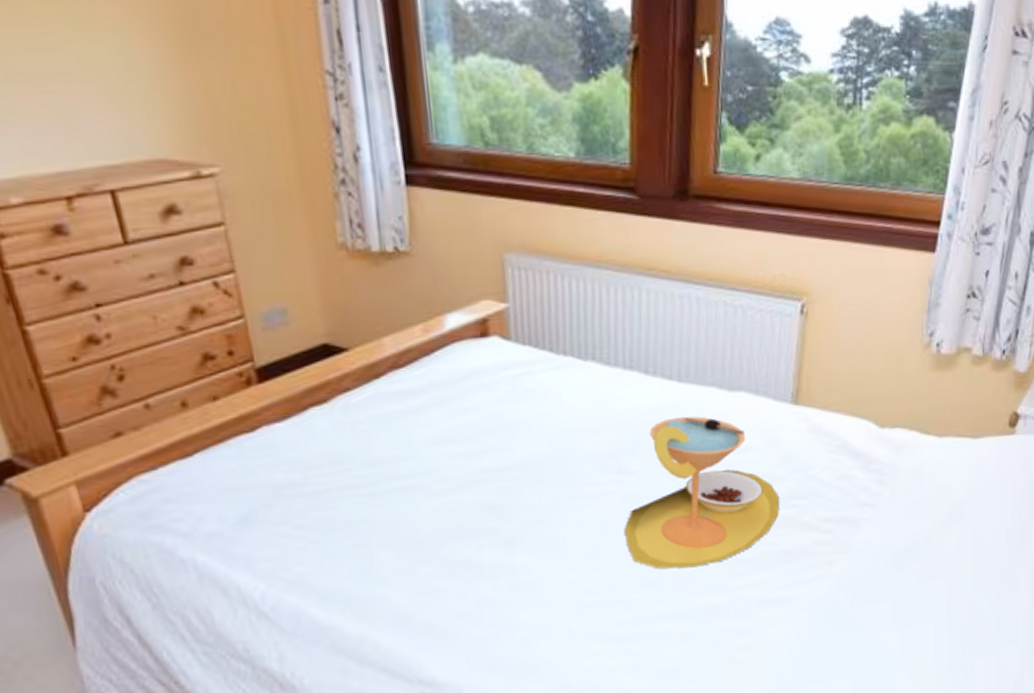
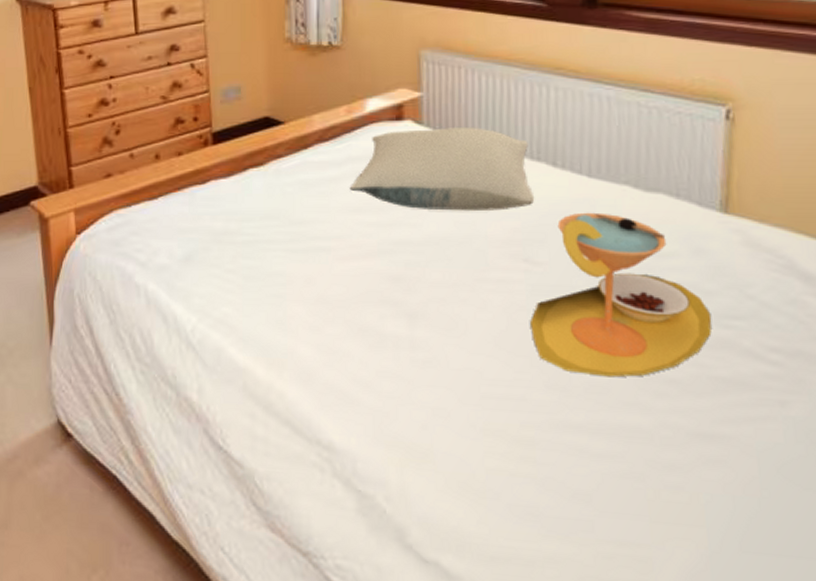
pillow: none [433,339,628,433] -> present [349,127,535,212]

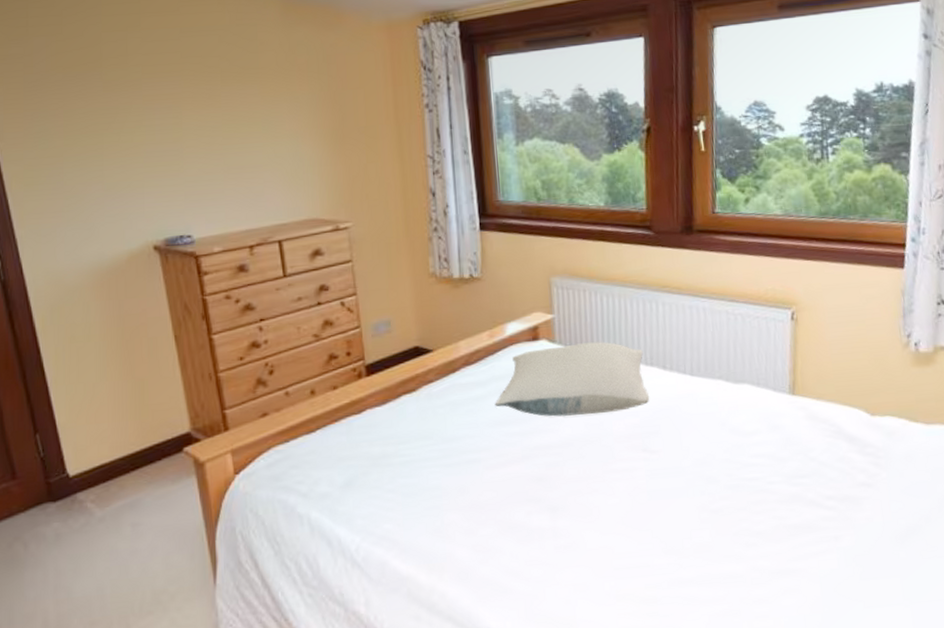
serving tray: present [530,212,712,378] -> none [650,404,786,538]

